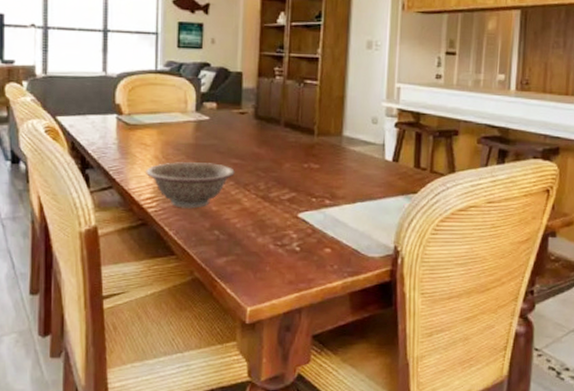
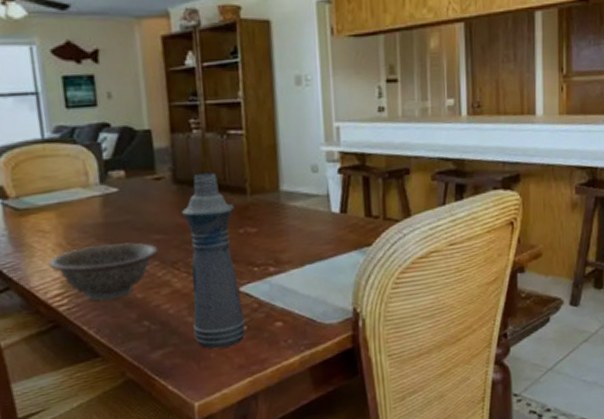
bottle: none [255,113,302,264] -> present [182,173,246,349]

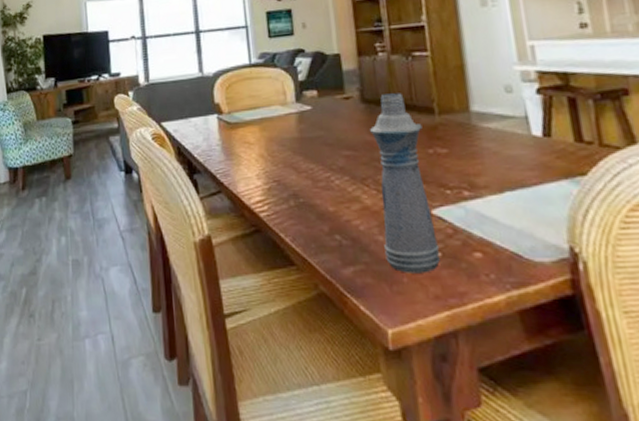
decorative bowl: present [49,242,159,301] -> none [253,157,349,211]

